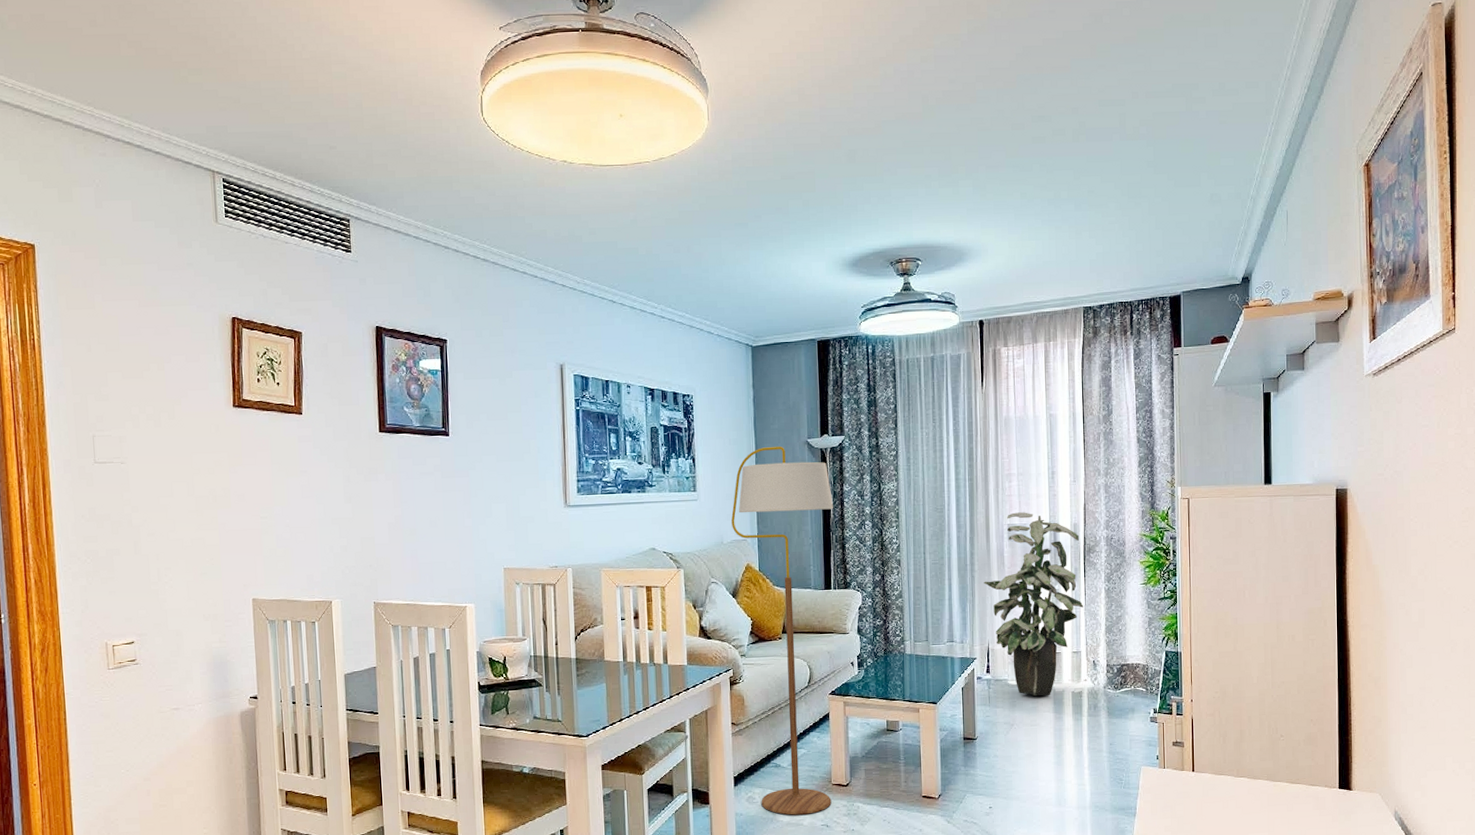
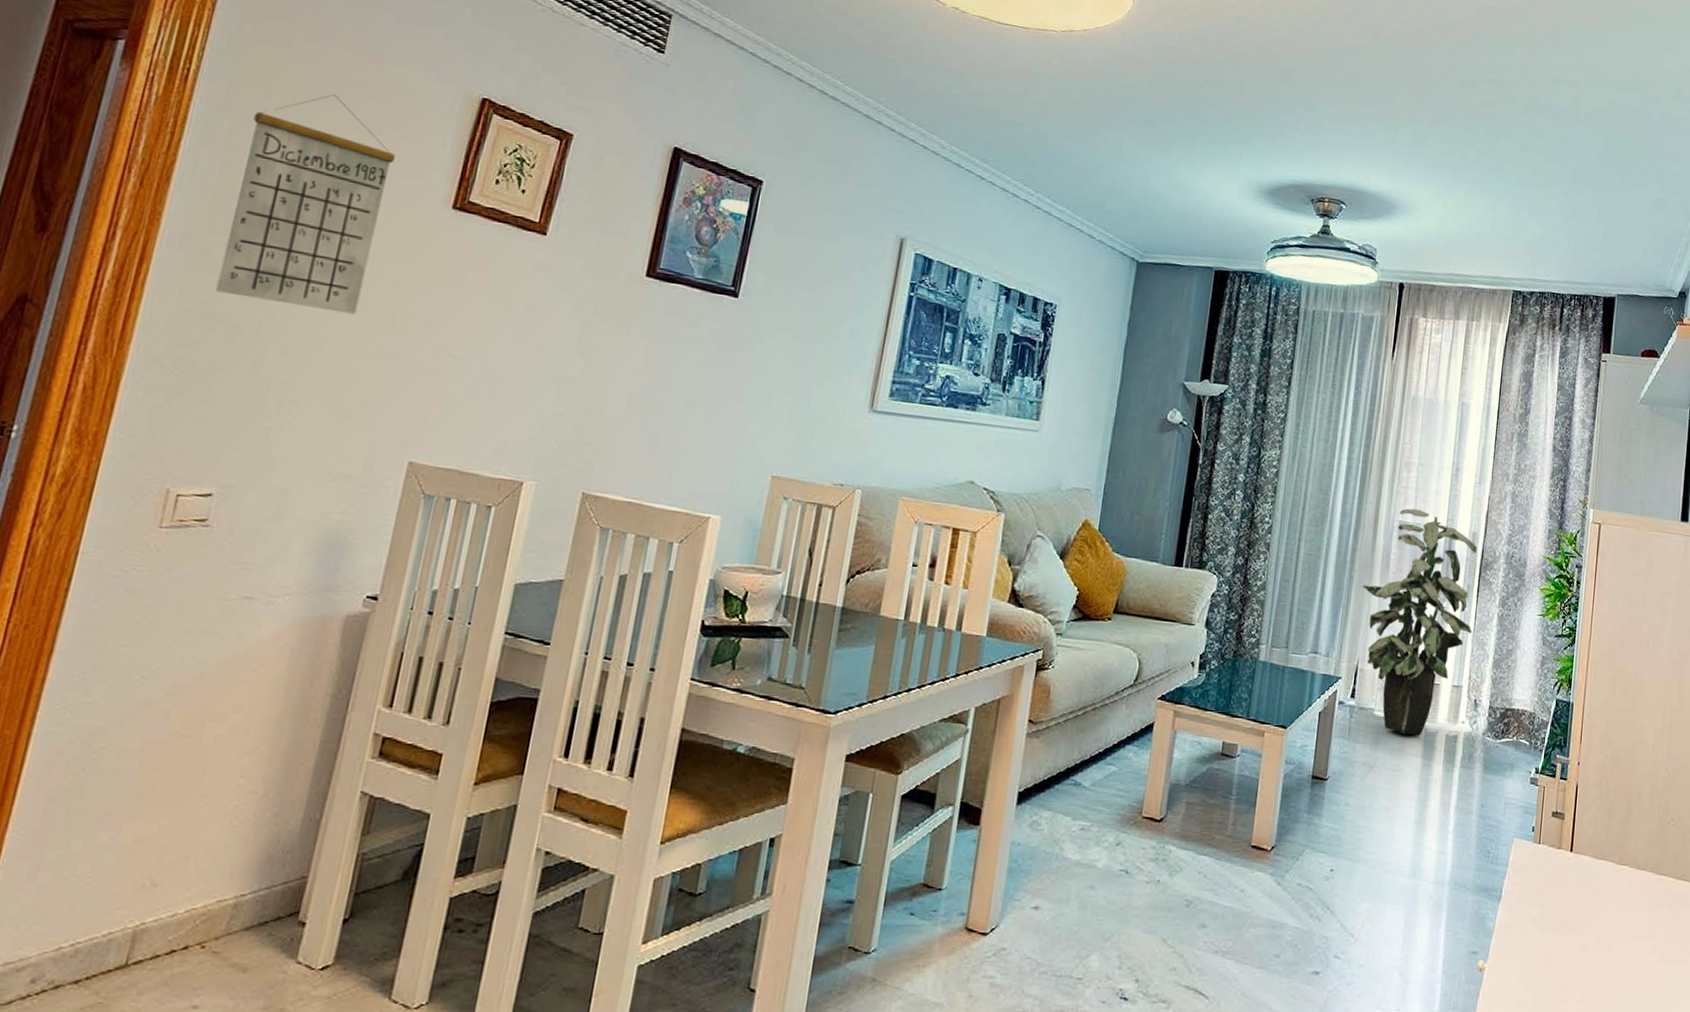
calendar: none [85,337,190,500] -> present [215,94,396,315]
floor lamp: present [731,446,833,815] -> none [1047,381,1202,854]

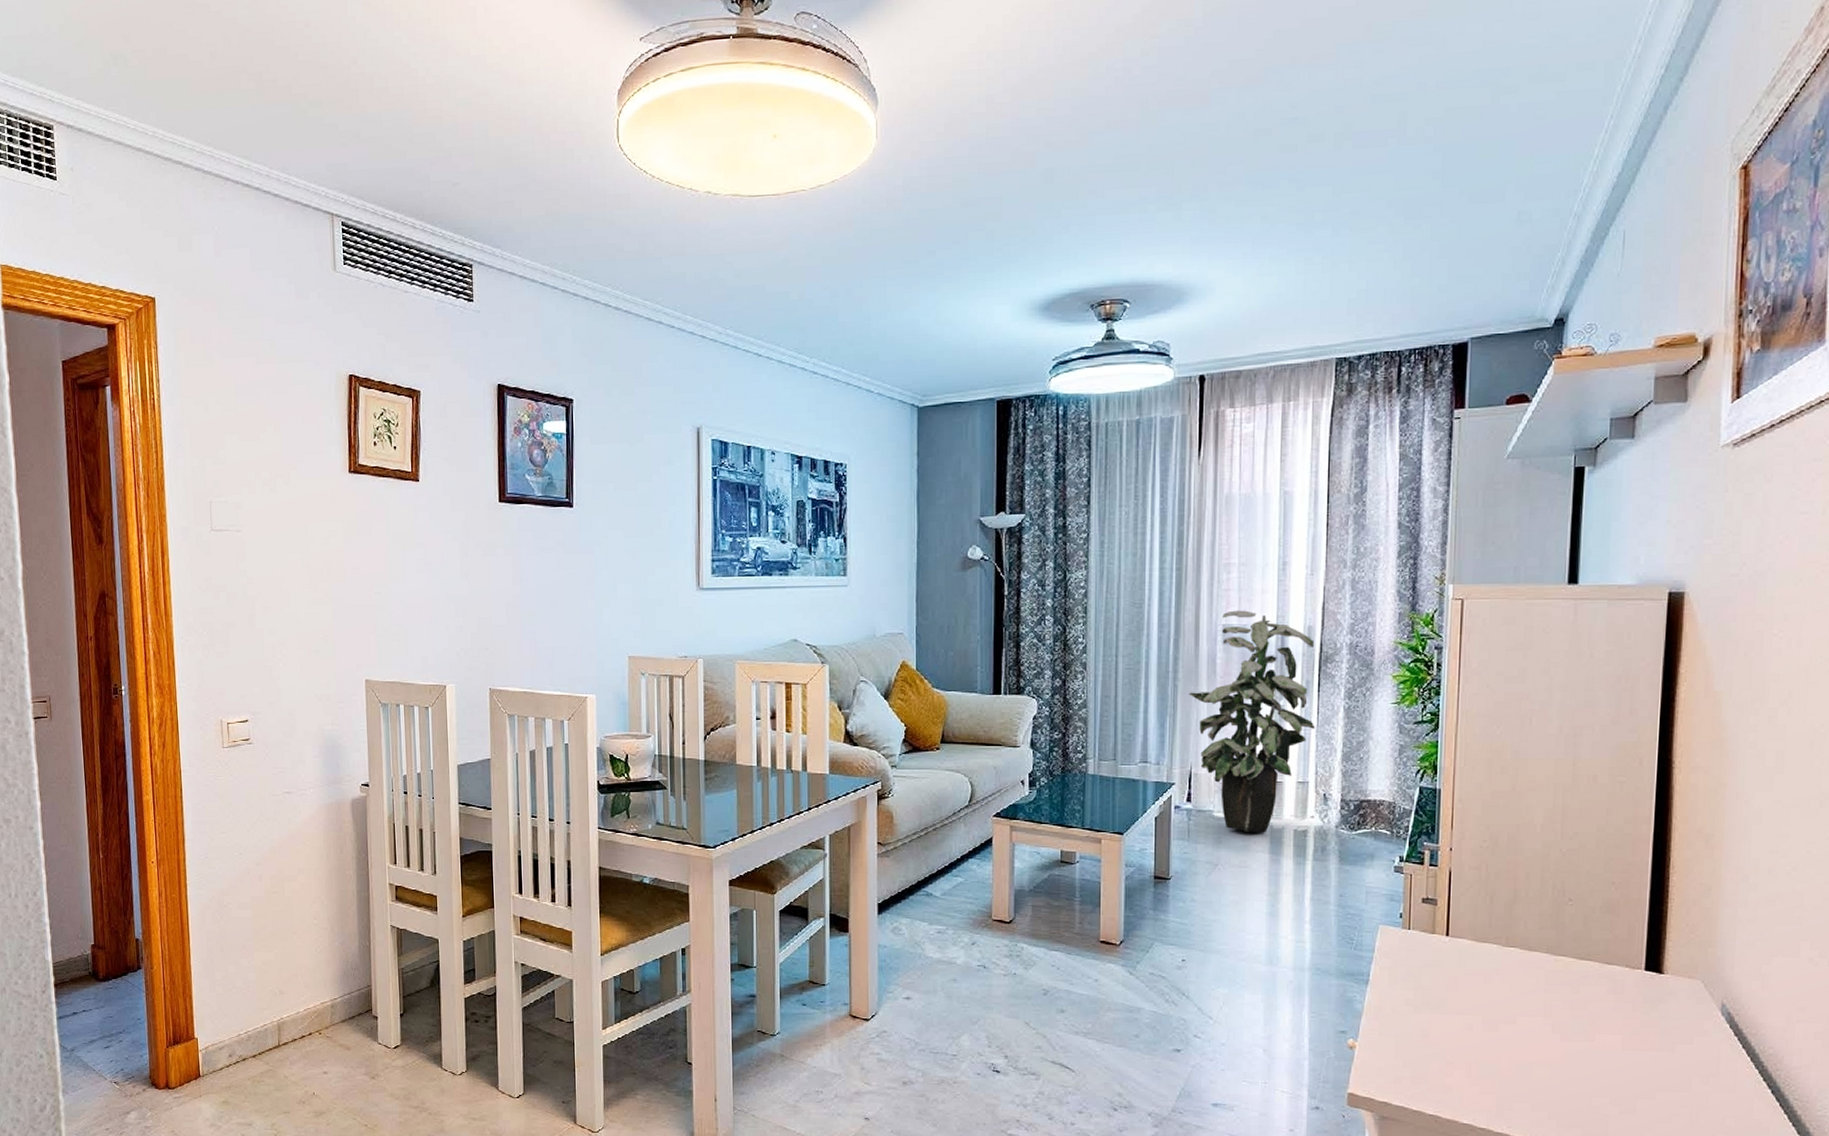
calendar: present [215,94,396,315] -> none [203,397,305,571]

